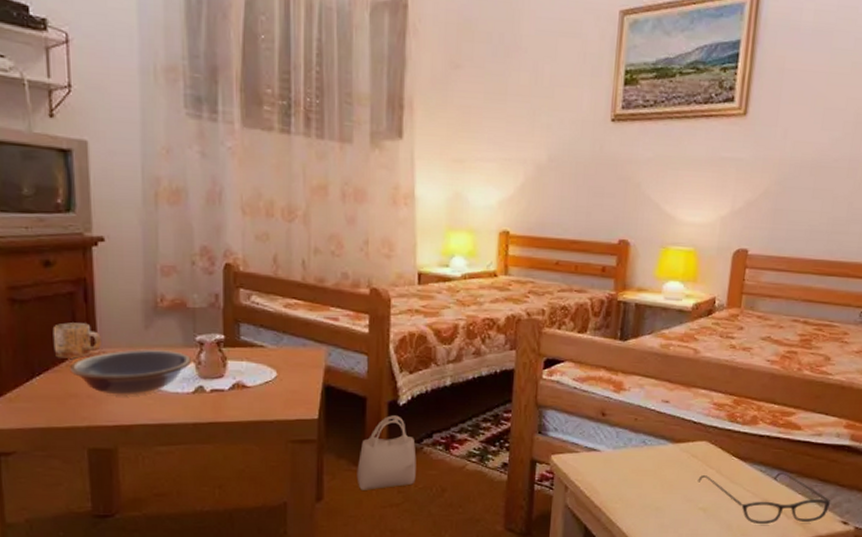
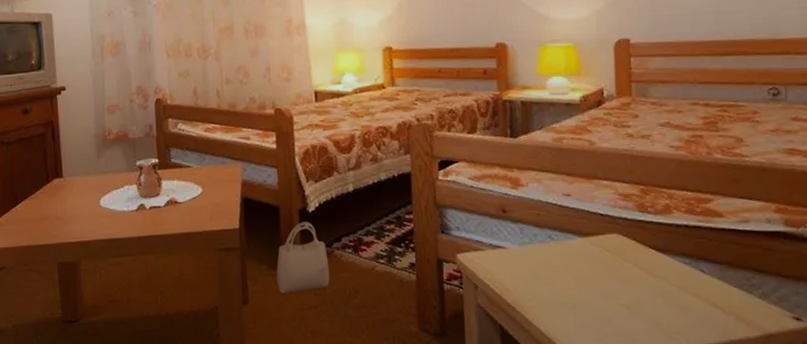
mug: present [52,322,101,359] -> none [30,157,66,187]
bowl: present [70,349,191,396] -> none [43,175,134,216]
eyeglasses: present [698,472,831,525] -> none [615,263,775,322]

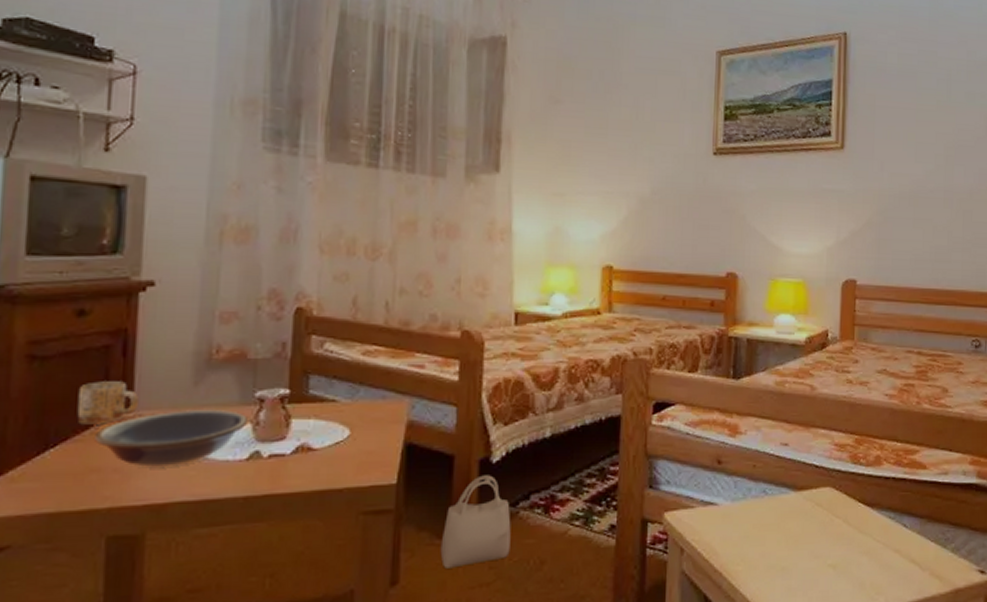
mug: none [30,157,66,187] -> present [76,381,138,425]
bowl: none [43,175,134,216] -> present [95,410,248,467]

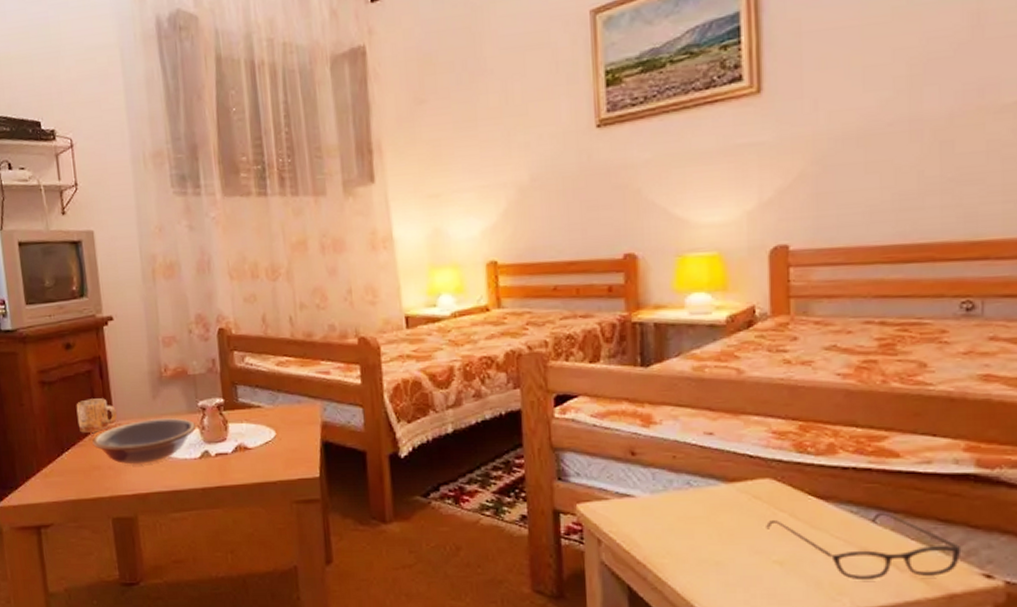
handbag: present [440,475,511,569] -> none [364,469,427,551]
eyeglasses: none [824,517,965,580] -> present [766,512,962,581]

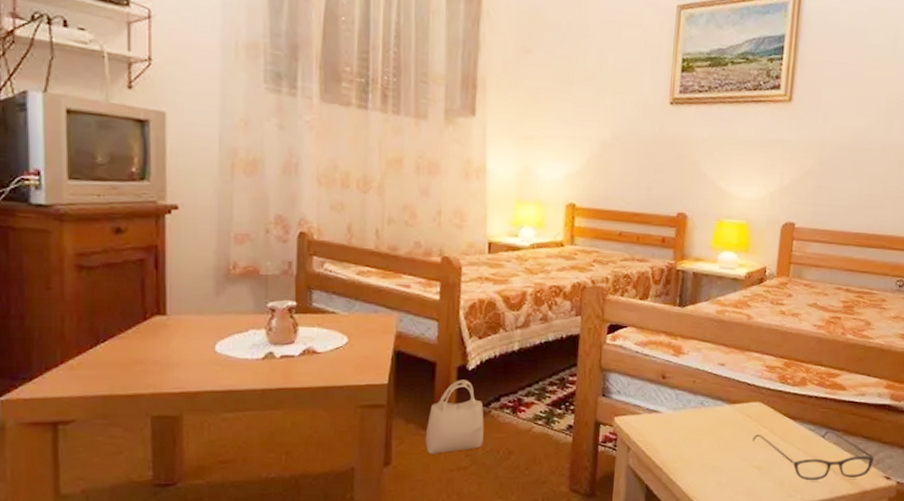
mug: present [76,398,117,433] -> none [120,289,170,325]
bowl: present [92,418,196,465] -> none [137,316,262,362]
handbag: none [364,469,427,551] -> present [425,380,484,454]

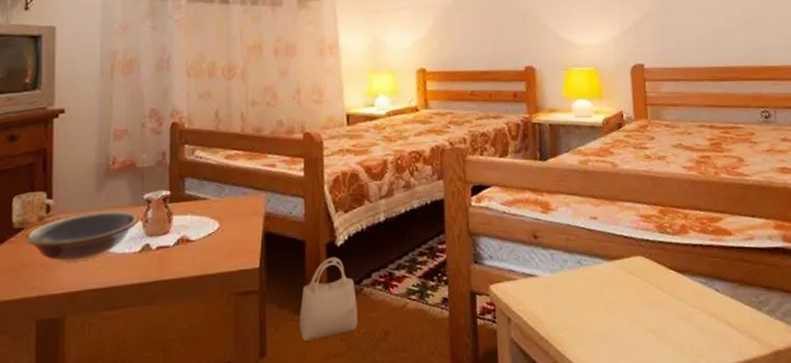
mug: none [120,289,170,325] -> present [11,191,56,229]
bowl: none [137,316,262,362] -> present [25,211,139,261]
eyeglasses: present [752,430,875,481] -> none [640,282,781,343]

